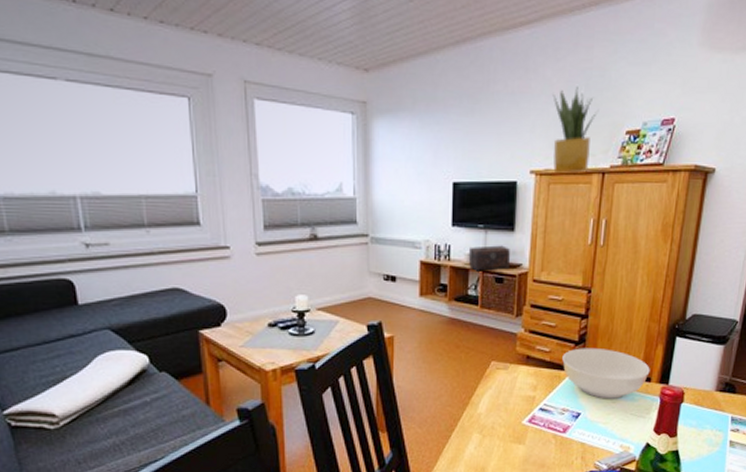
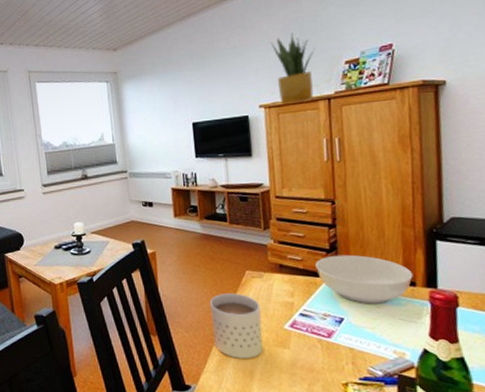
mug: none [447,386,501,456] -> present [209,293,263,359]
decorative box: present [469,245,511,271] -> none [213,169,253,193]

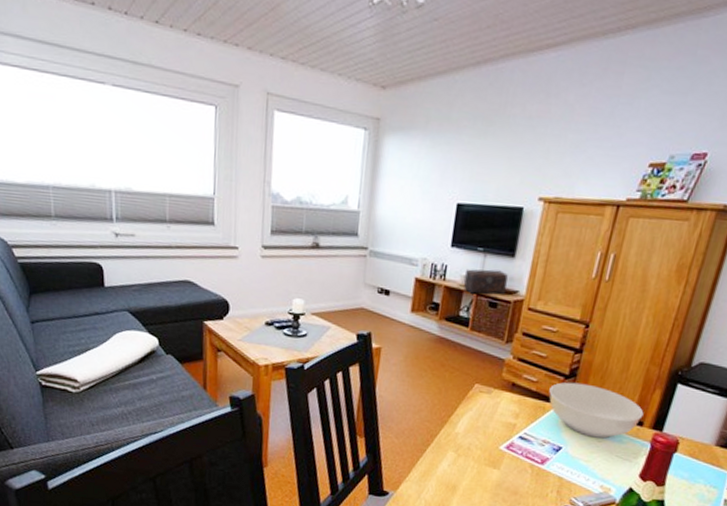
mug: present [209,293,263,359] -> none [423,404,481,474]
decorative box: none [213,169,253,193] -> present [464,269,508,295]
planter: present [270,32,316,104] -> none [564,113,622,204]

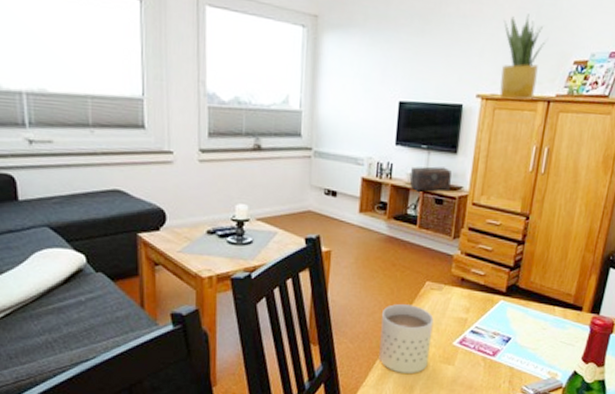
mug: none [423,404,481,474] -> present [379,304,434,373]
bowl: present [548,382,644,439] -> none [496,273,583,326]
planter: none [564,113,622,204] -> present [499,13,549,100]

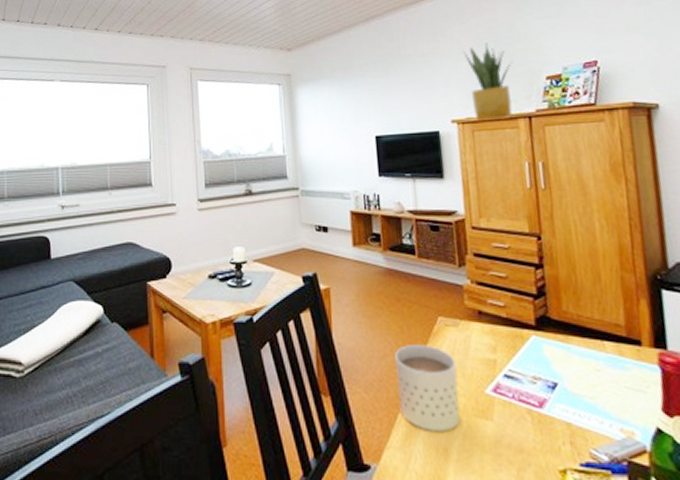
decorative box: present [410,166,452,192] -> none [399,193,445,220]

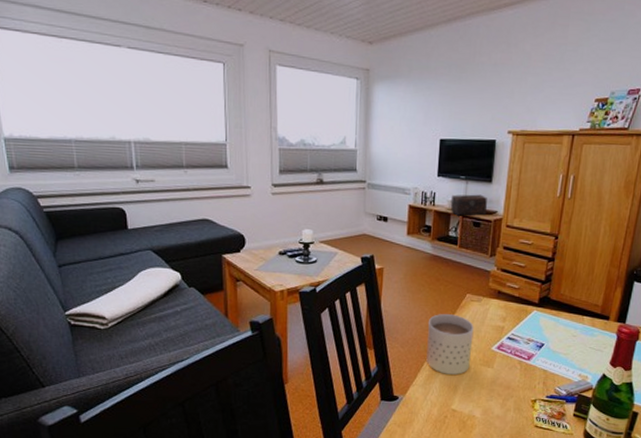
decorative box: none [399,193,445,220] -> present [451,194,488,216]
planter: present [463,42,513,120] -> none [528,59,572,134]

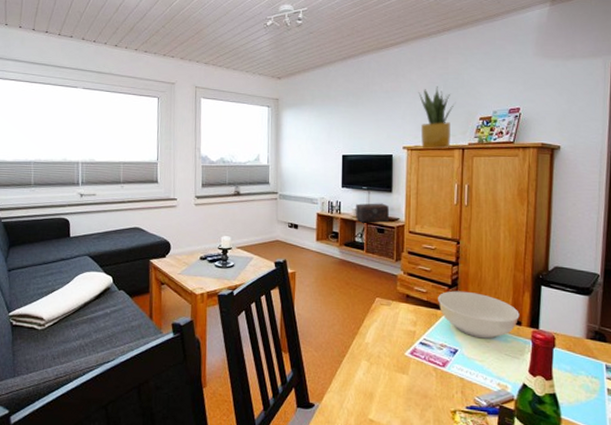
mug: present [426,314,474,375] -> none [339,318,386,381]
planter: none [528,59,572,134] -> present [418,86,456,149]
bowl: none [529,286,609,333] -> present [438,290,520,339]

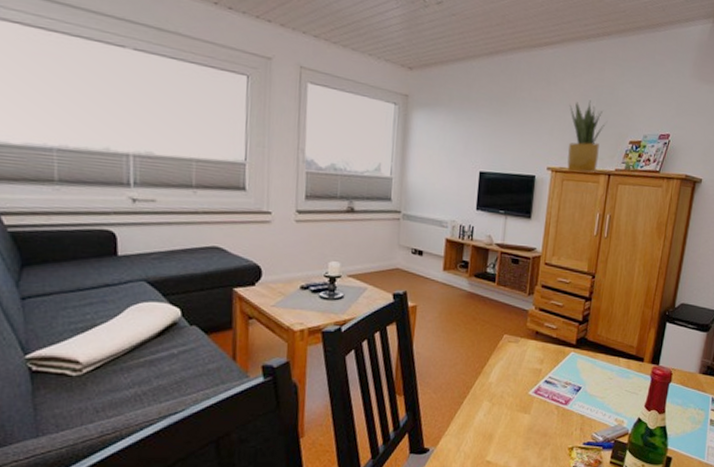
decorative box: present [356,203,390,223] -> none [489,229,527,252]
bowl: present [438,290,520,339] -> none [567,327,644,376]

